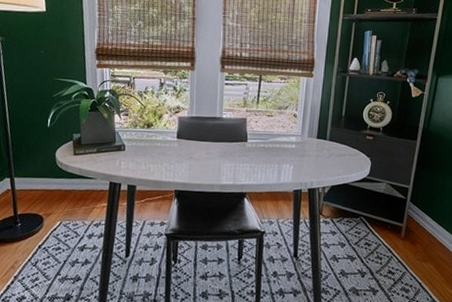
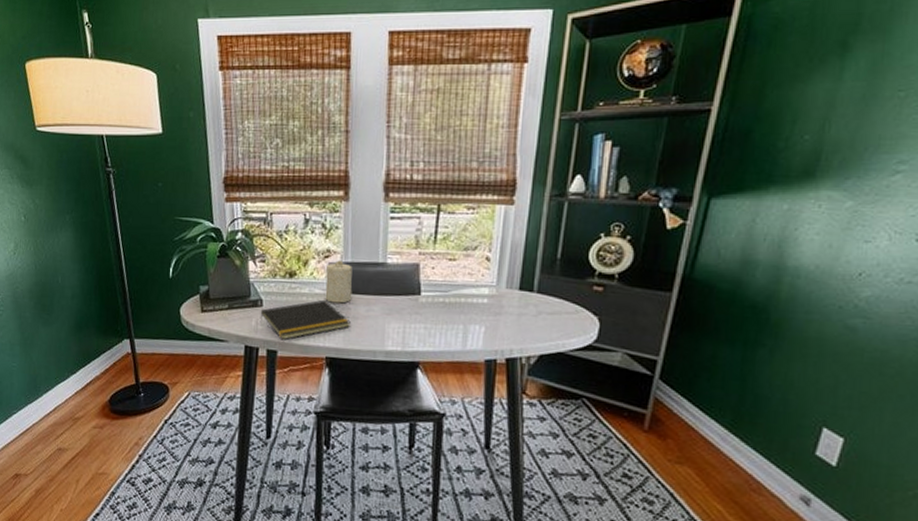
notepad: none [122,145,195,177] -> present [259,299,351,340]
candle: none [175,115,197,148] -> present [325,260,353,304]

